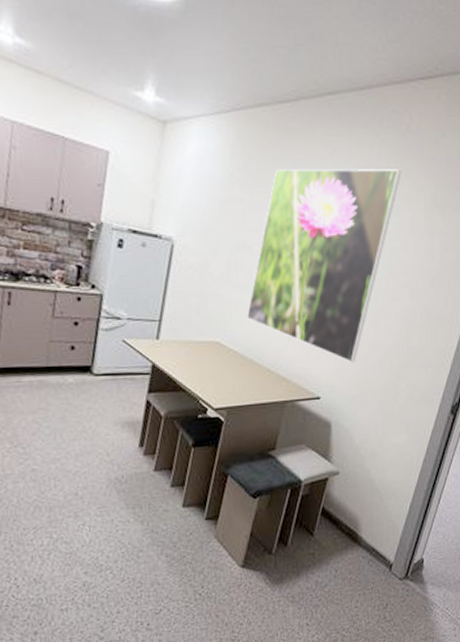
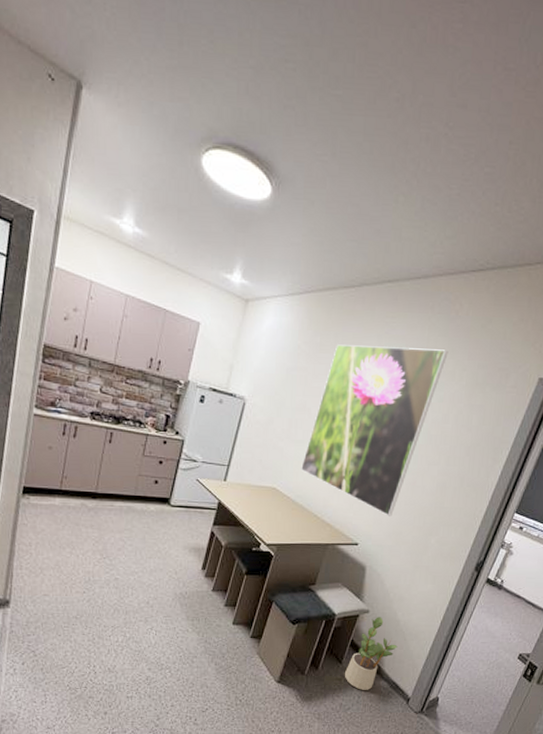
potted plant: none [317,477,374,563] -> present [344,617,398,690]

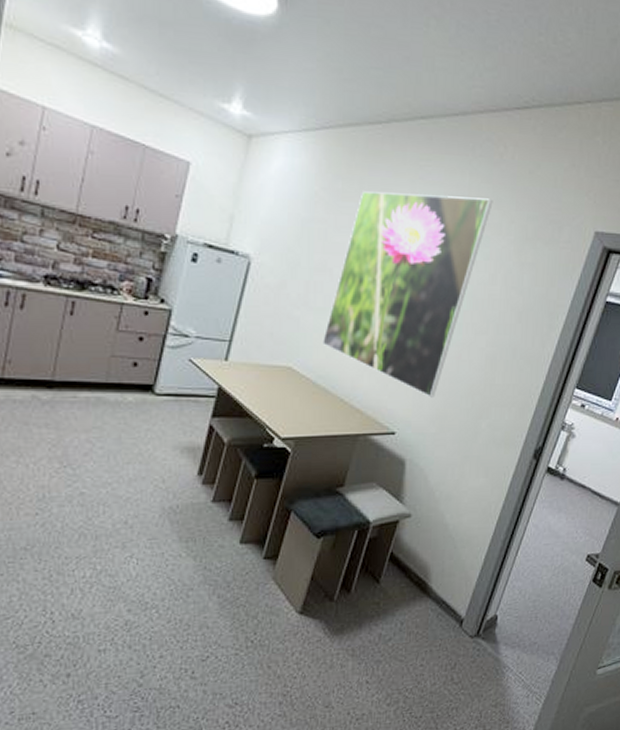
potted plant: present [344,617,398,690] -> none [383,521,447,615]

